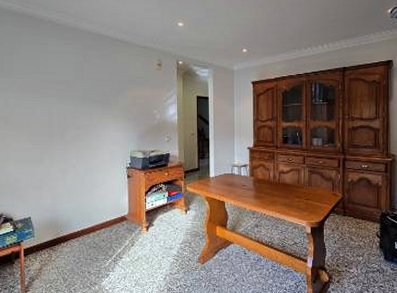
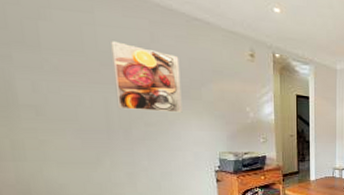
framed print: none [57,64,103,117] -> present [111,41,183,113]

